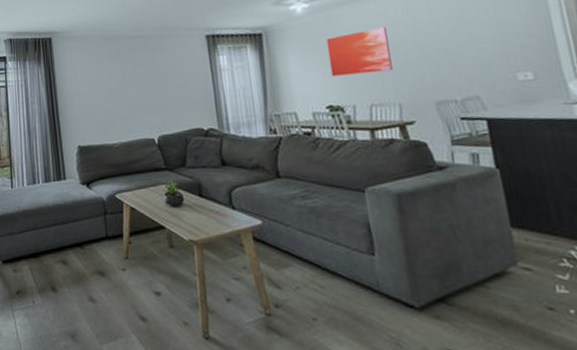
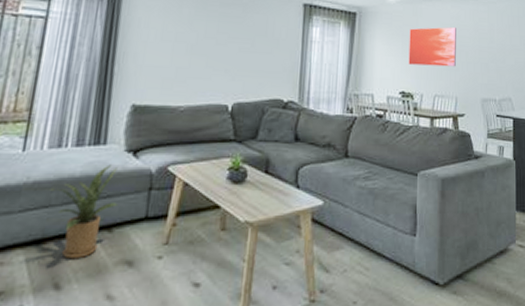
house plant: none [33,195,83,269] -> present [47,164,117,260]

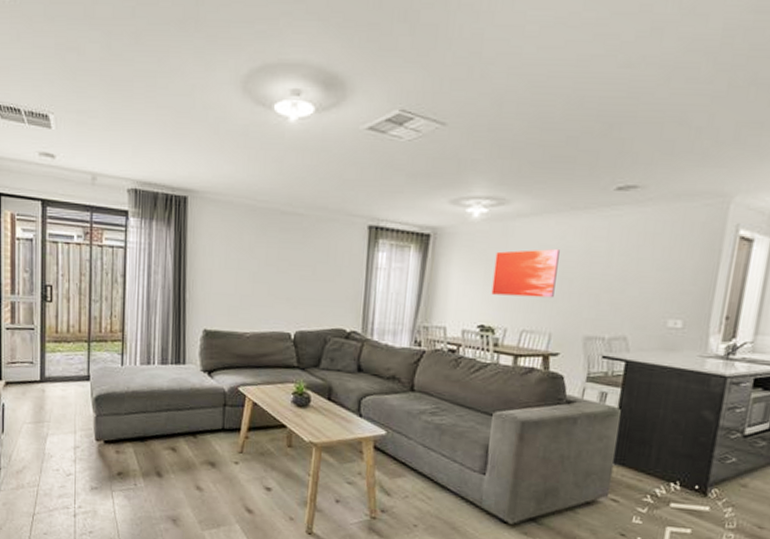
house plant: present [47,164,117,260] -> none [144,381,199,456]

